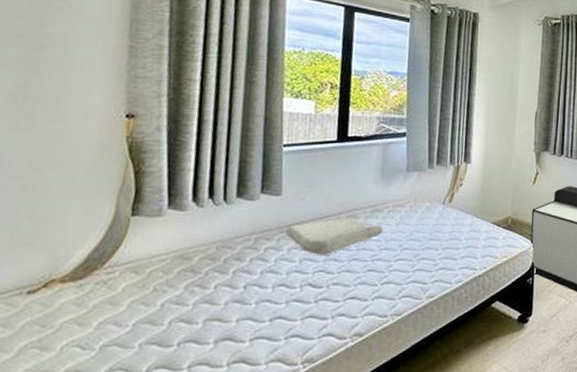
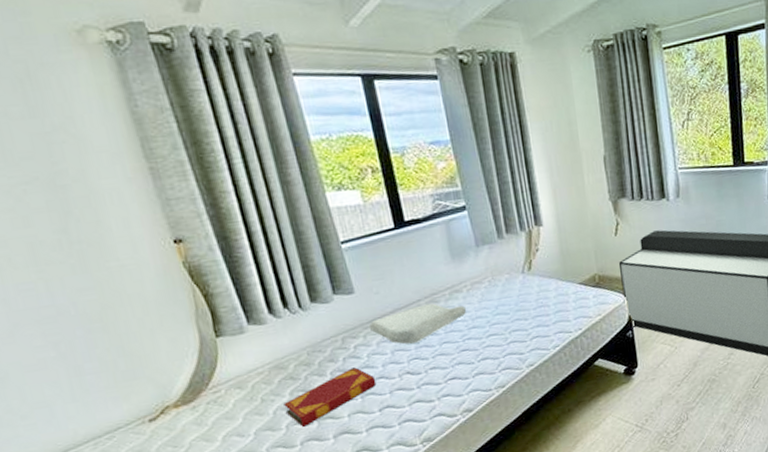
hardback book: none [173,270,276,326] -> present [283,367,377,427]

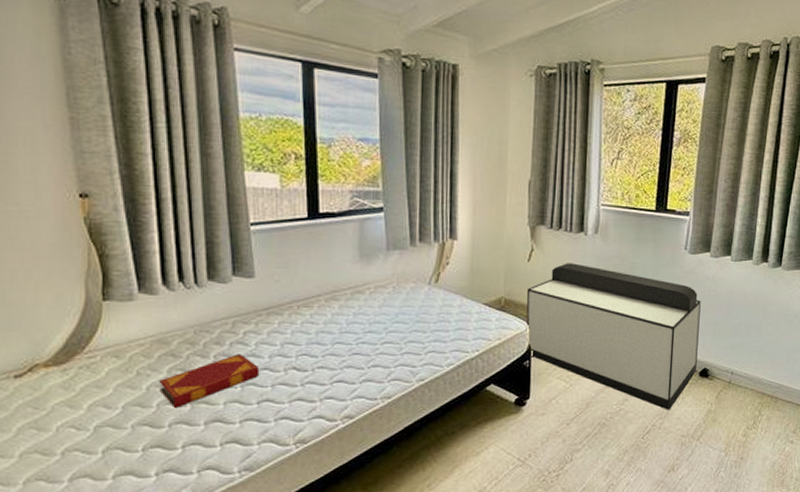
soap bar: present [368,303,467,345] -> none [262,300,366,338]

